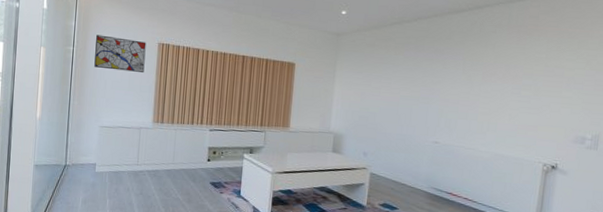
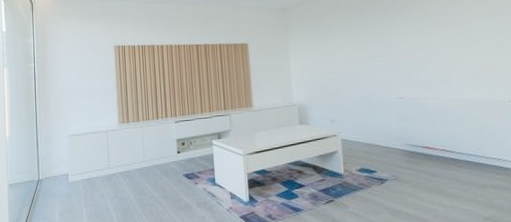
wall art: present [94,35,146,72] -> none [55,47,104,79]

